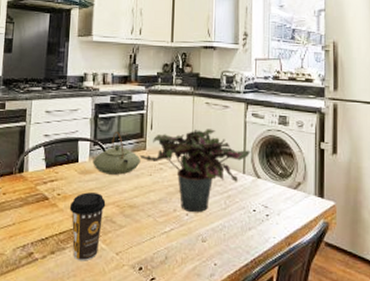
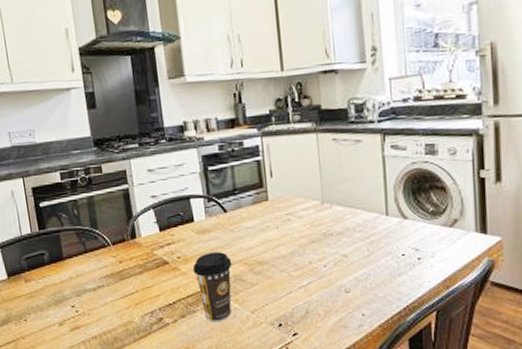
teapot: present [92,131,141,175] -> none [209,183,264,232]
potted plant: present [139,129,251,213] -> none [262,169,394,264]

